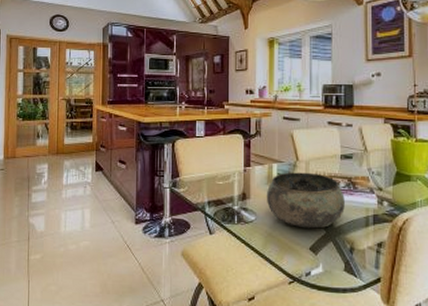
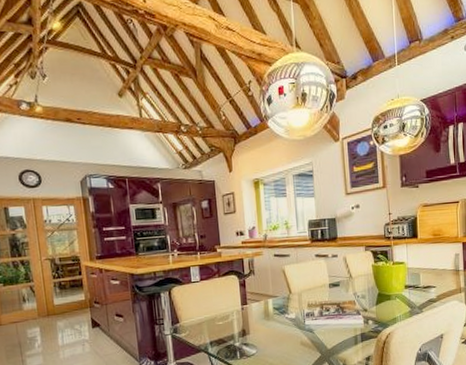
bowl: present [266,172,345,229] -> none [264,303,336,354]

